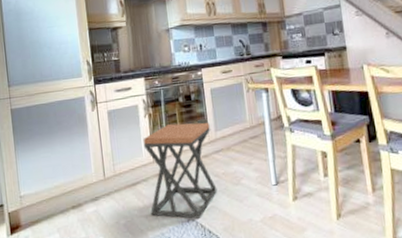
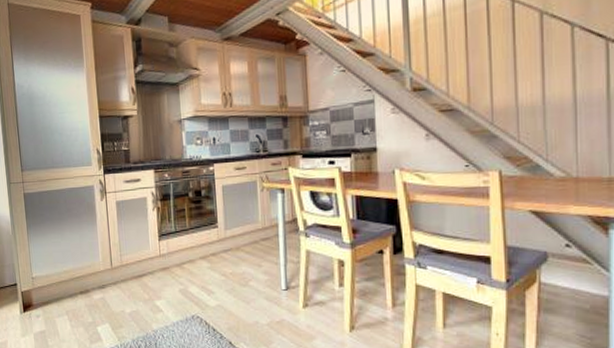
stool: present [143,122,217,219] -> none [150,219,224,316]

